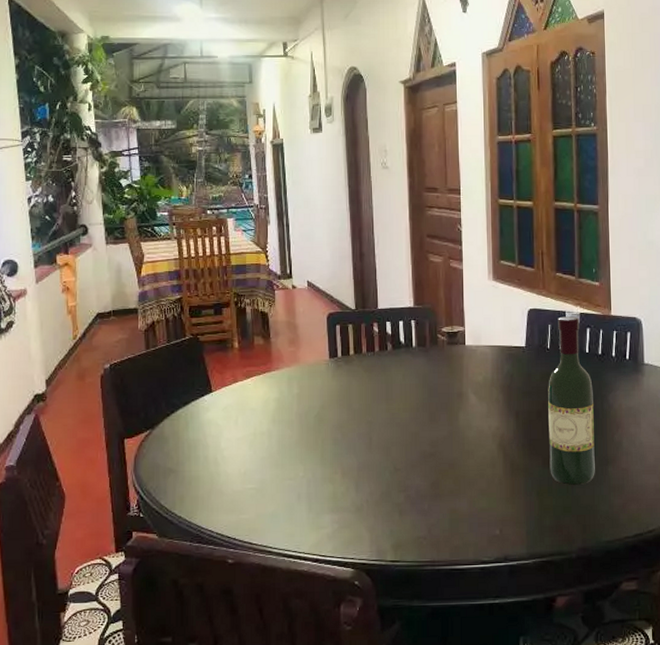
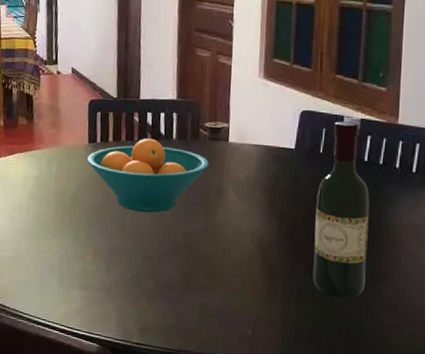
fruit bowl: none [329,348,449,424] -> present [87,138,210,213]

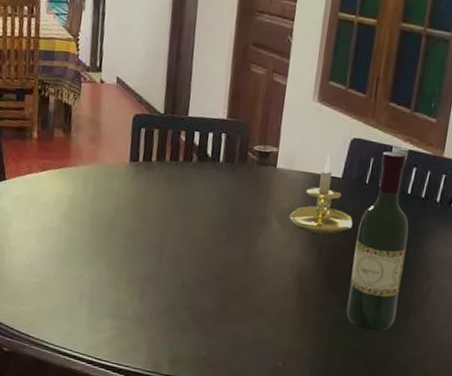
fruit bowl: present [87,138,210,213] -> none [127,159,255,240]
candle holder: none [245,126,311,204] -> present [289,153,353,235]

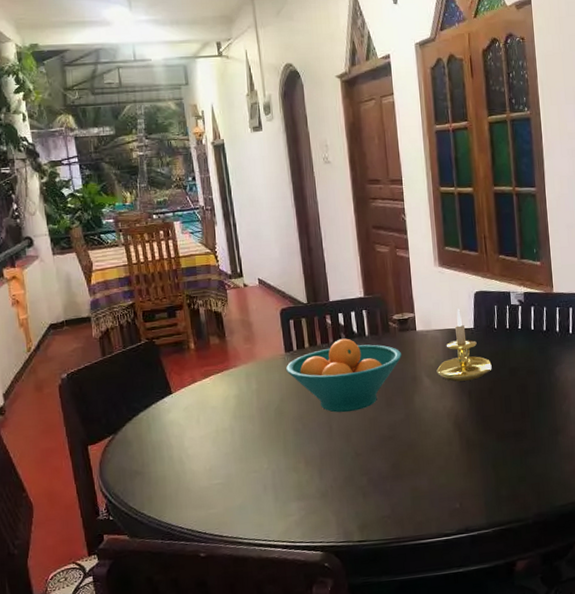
fruit bowl: none [127,159,255,240] -> present [286,338,402,413]
wine bottle: present [346,151,409,331] -> none [497,296,546,457]

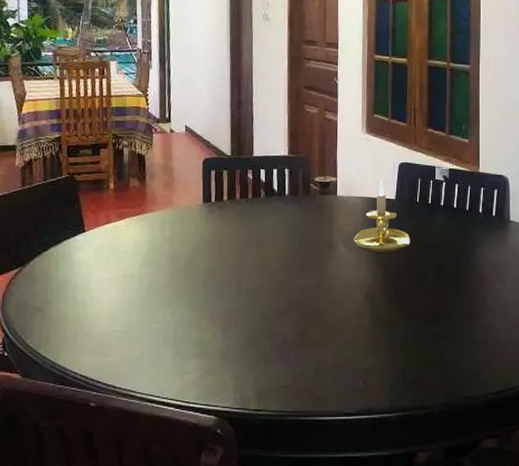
fruit bowl: present [286,338,402,413] -> none [202,195,320,271]

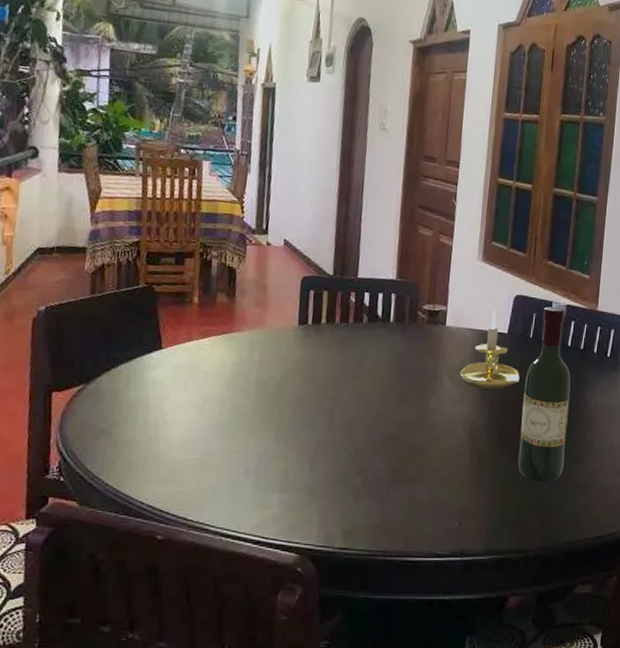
wine bottle: none [415,171,460,340] -> present [517,306,571,482]

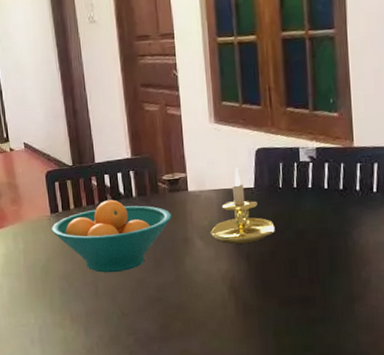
fruit bowl: none [296,320,426,402] -> present [52,199,172,273]
wine bottle: present [517,306,571,482] -> none [281,152,339,325]

